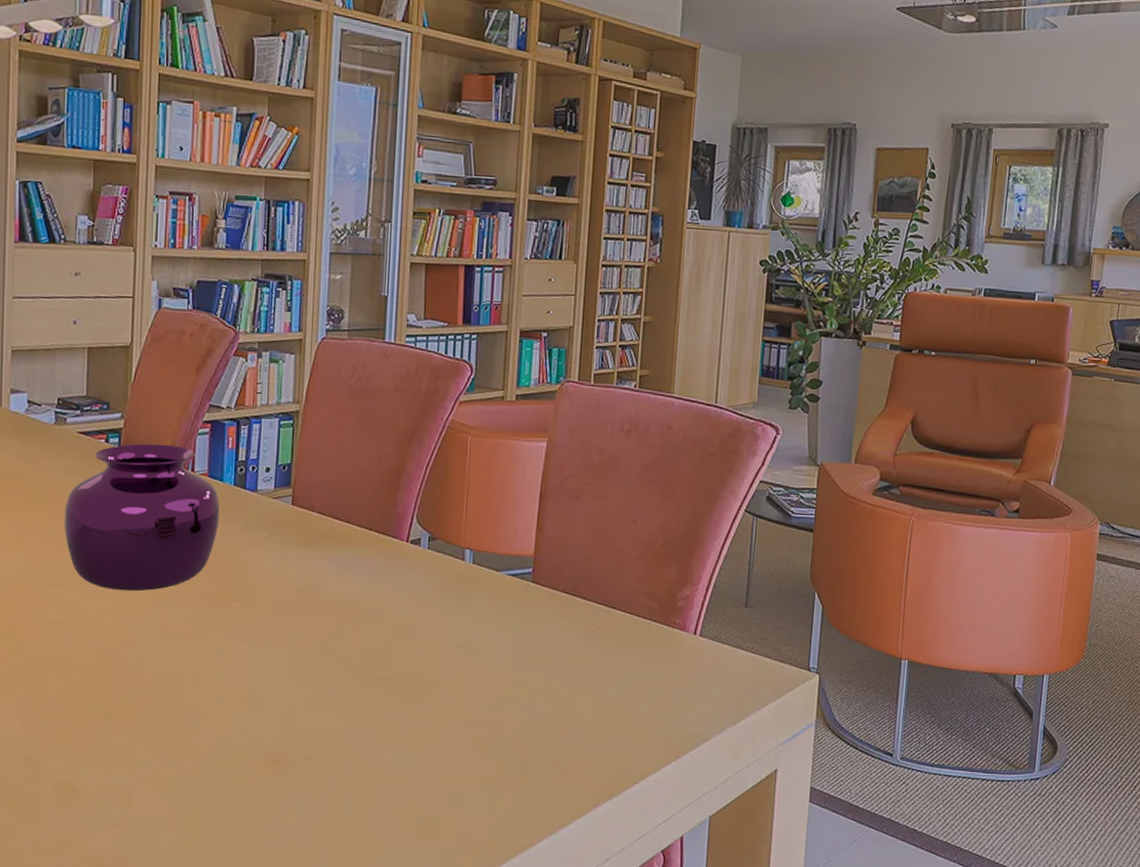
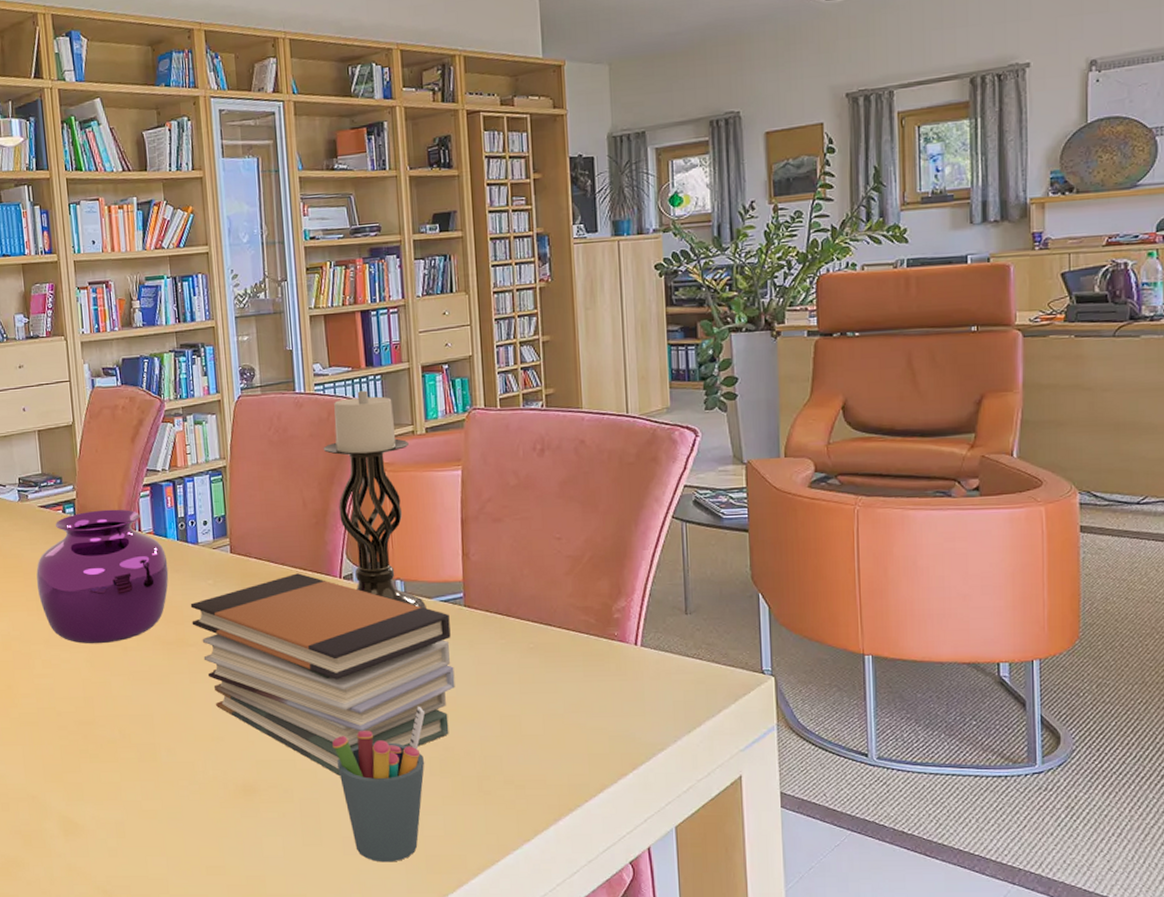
book stack: none [238,533,516,750] -> present [190,573,455,776]
pen holder: none [376,681,478,843] -> present [332,706,426,862]
candle holder: none [406,348,497,581] -> present [323,390,426,609]

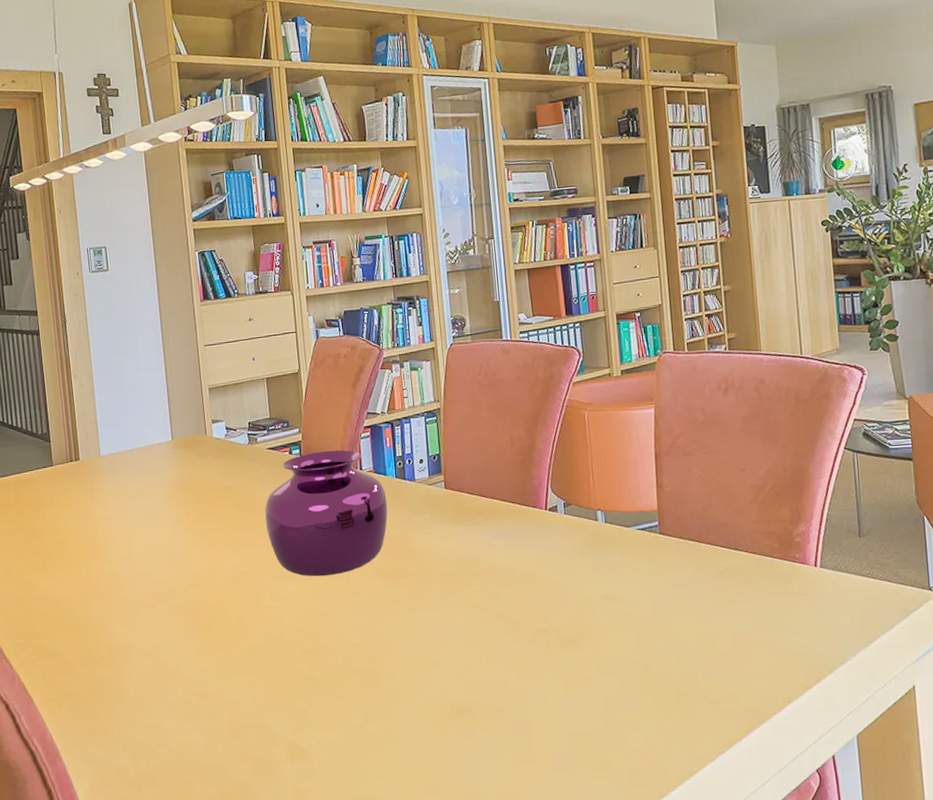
book stack: present [190,573,455,776] -> none [408,506,653,695]
candle holder: present [323,390,426,609] -> none [528,337,625,537]
pen holder: present [332,706,426,862] -> none [541,628,626,777]

